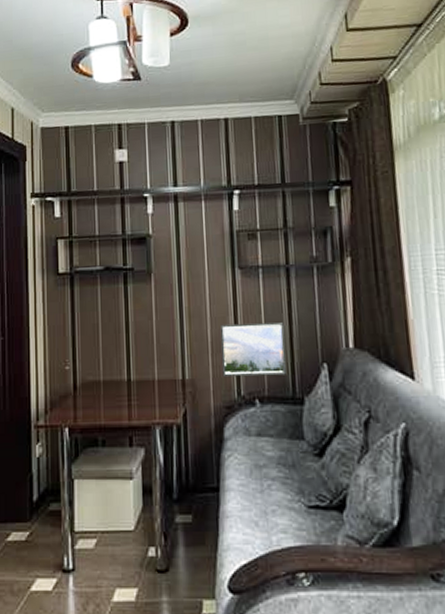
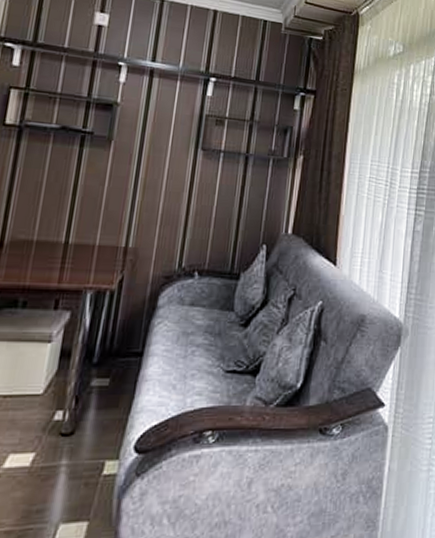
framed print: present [220,322,287,378] -> none [167,199,235,252]

